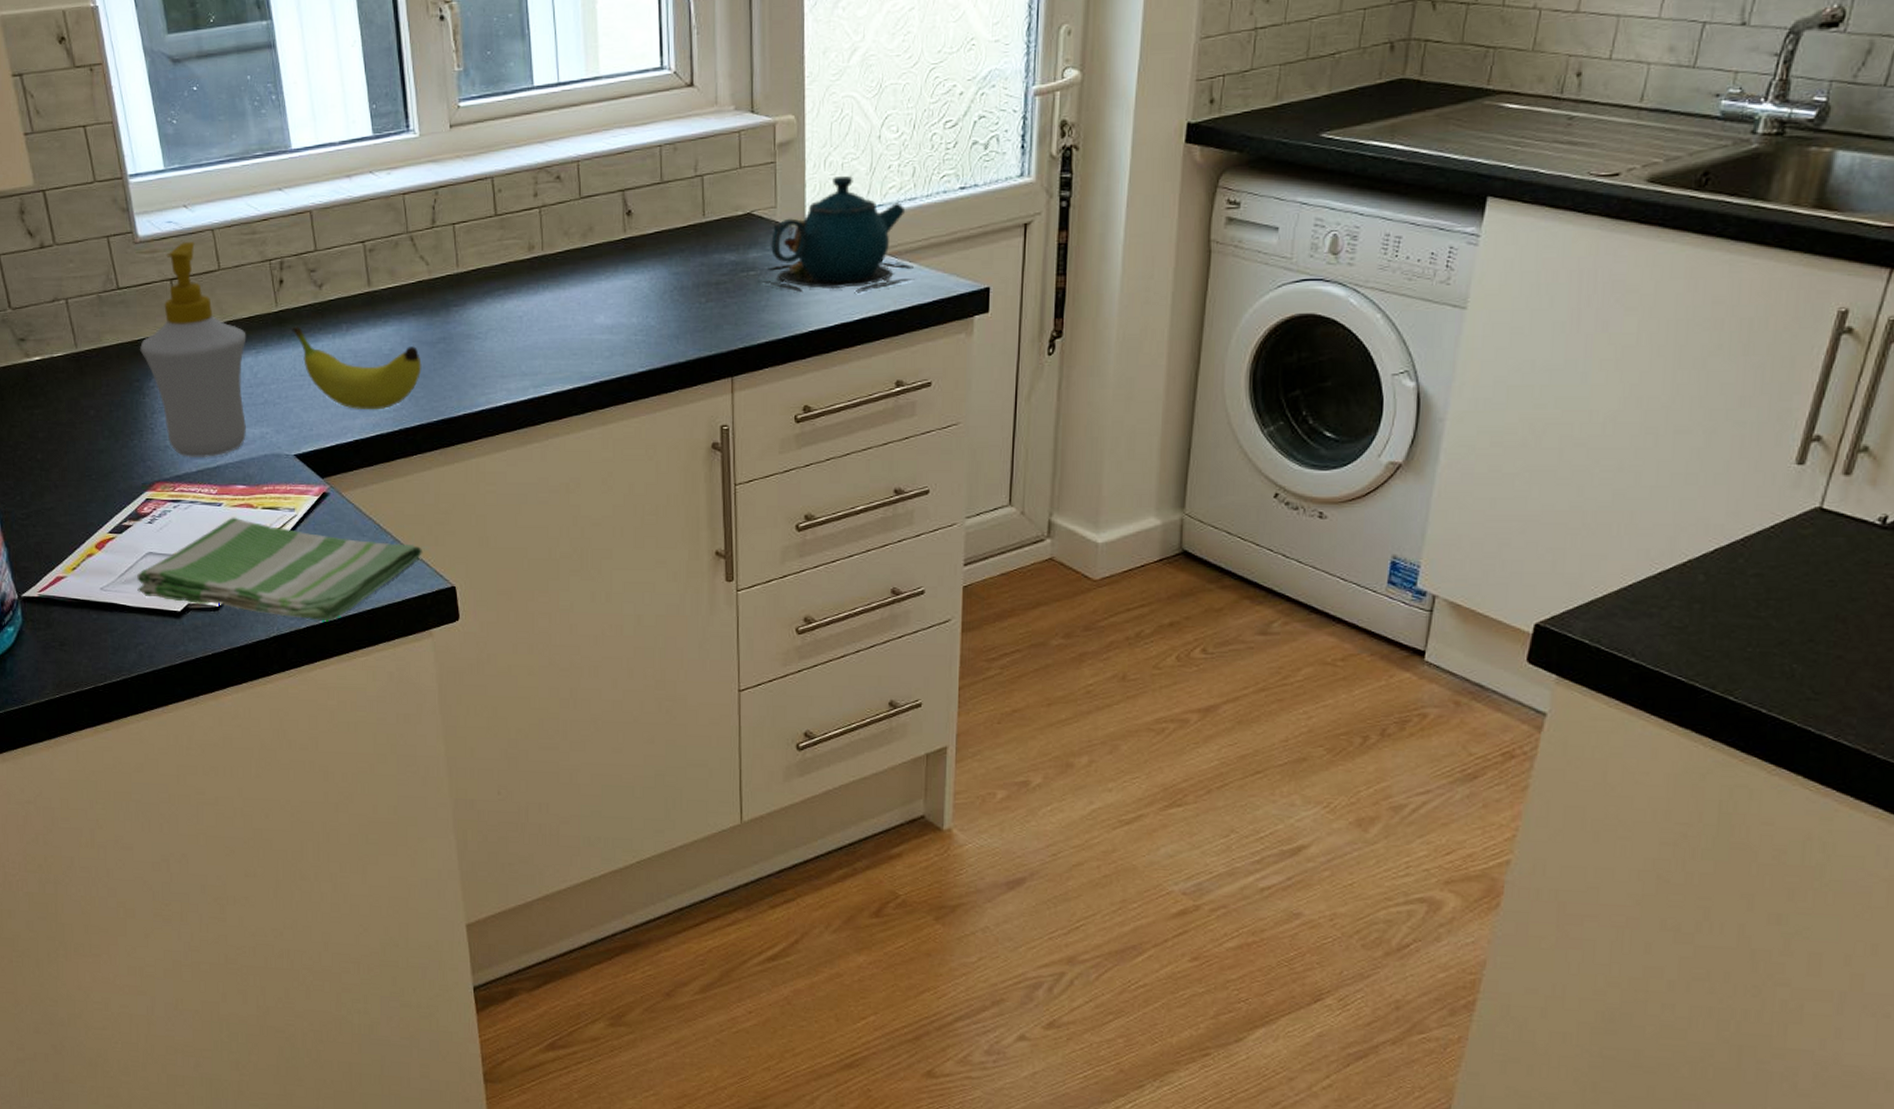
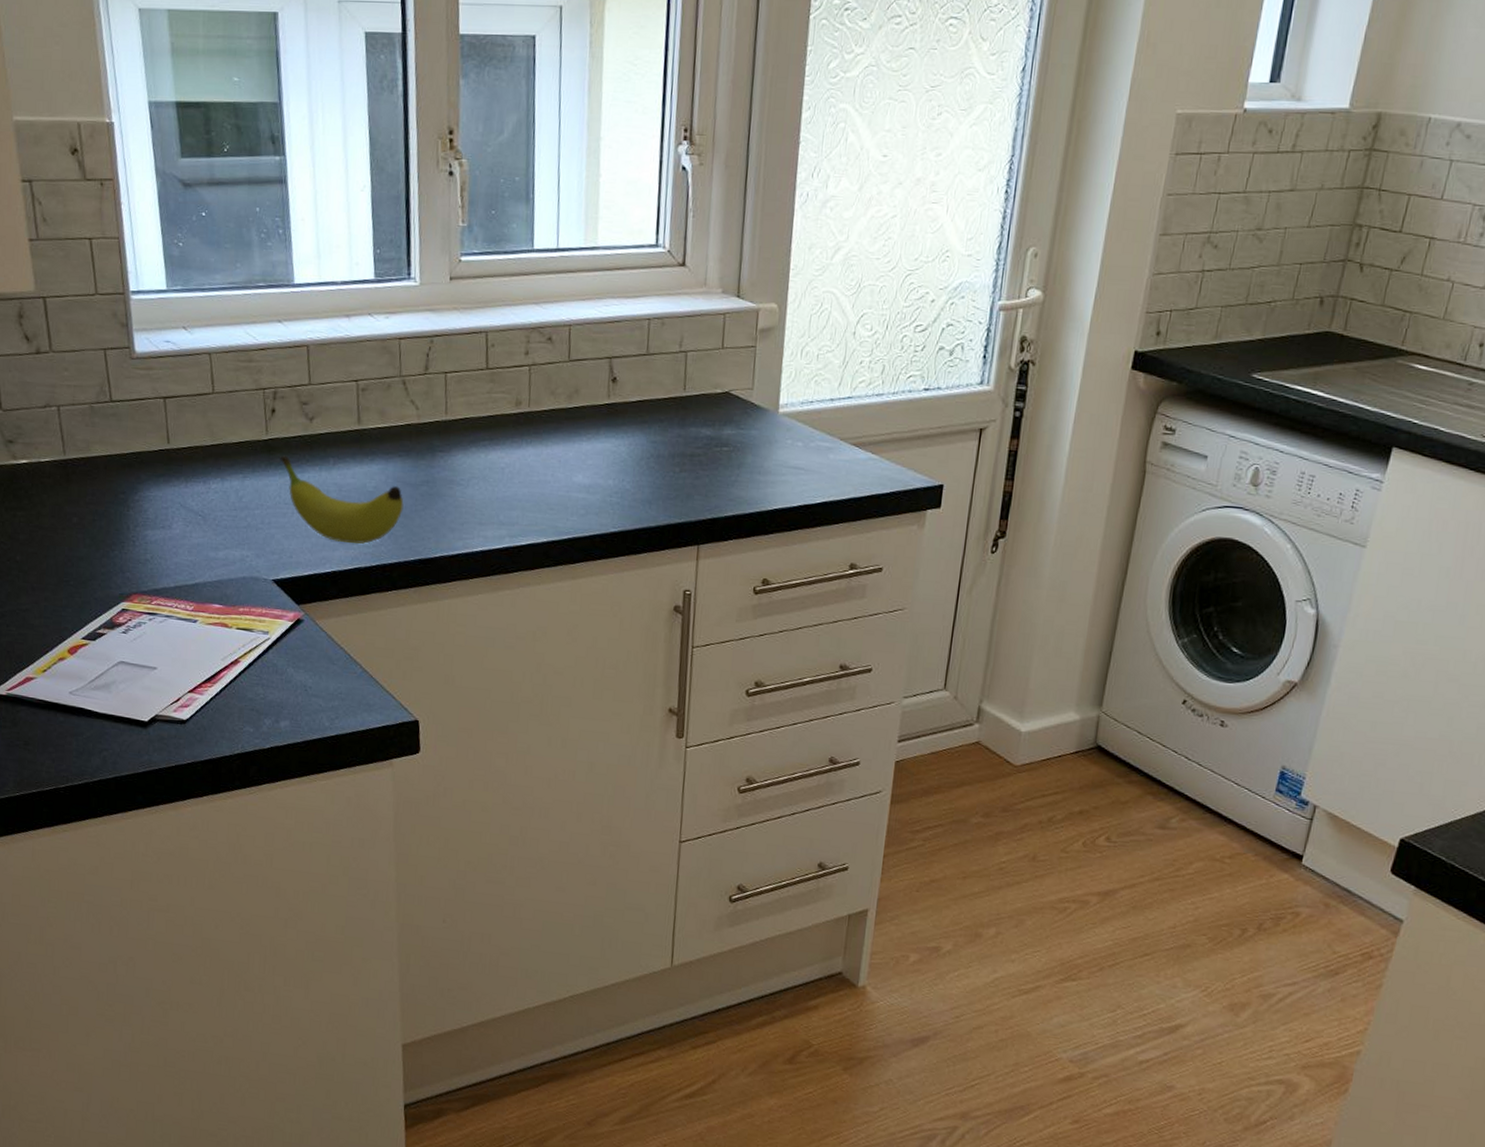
dish towel: present [137,517,422,621] -> none [106,634,390,743]
soap bottle: present [140,242,247,457] -> none [128,363,235,575]
teapot: present [759,175,915,293] -> none [731,365,876,478]

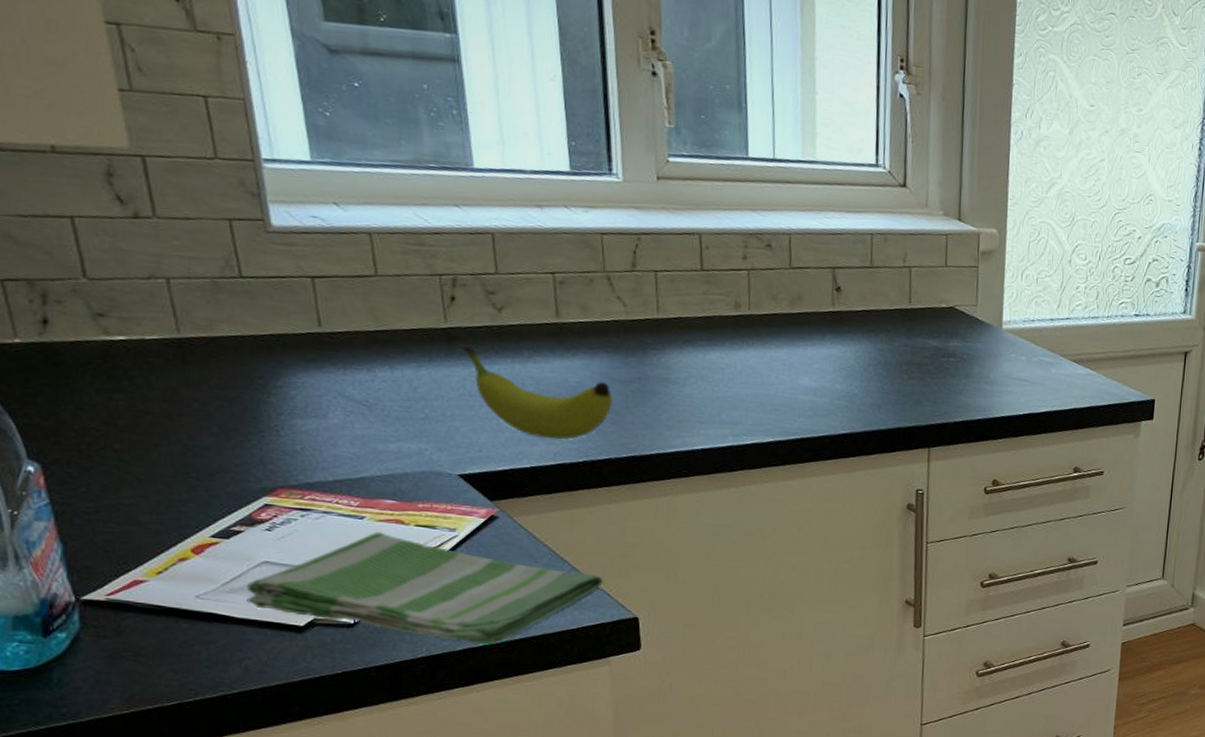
dish towel: none [106,634,390,743] -> present [247,531,603,644]

